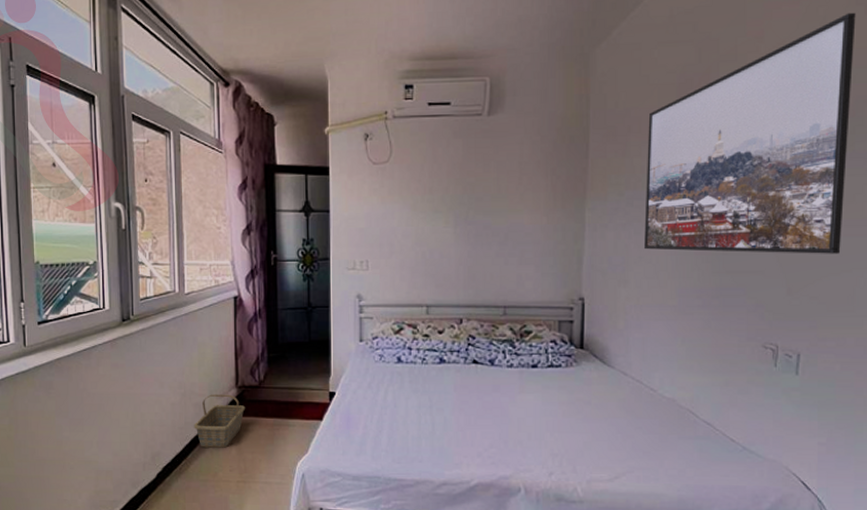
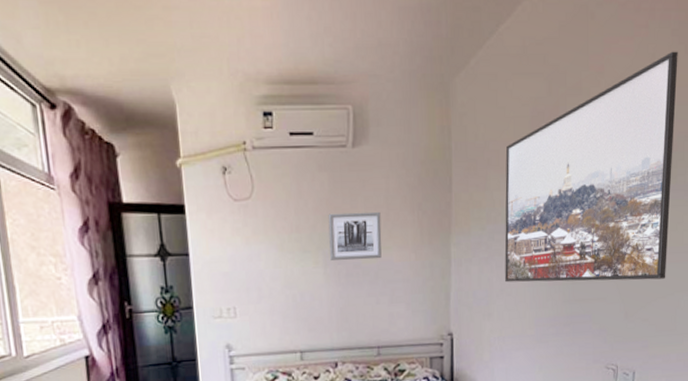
wall art: none [460,176,513,222] -> present [328,211,382,261]

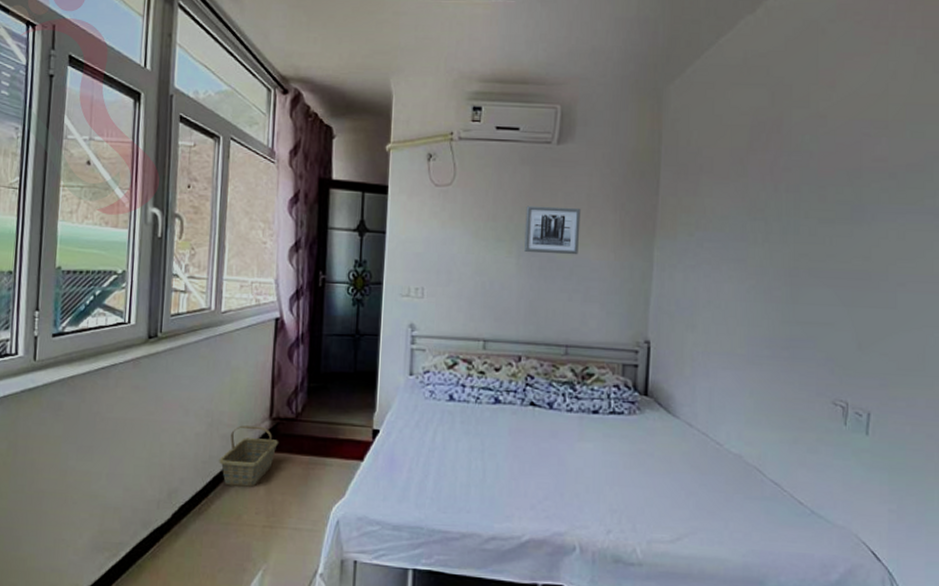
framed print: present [504,51,678,283] -> none [714,69,925,310]

